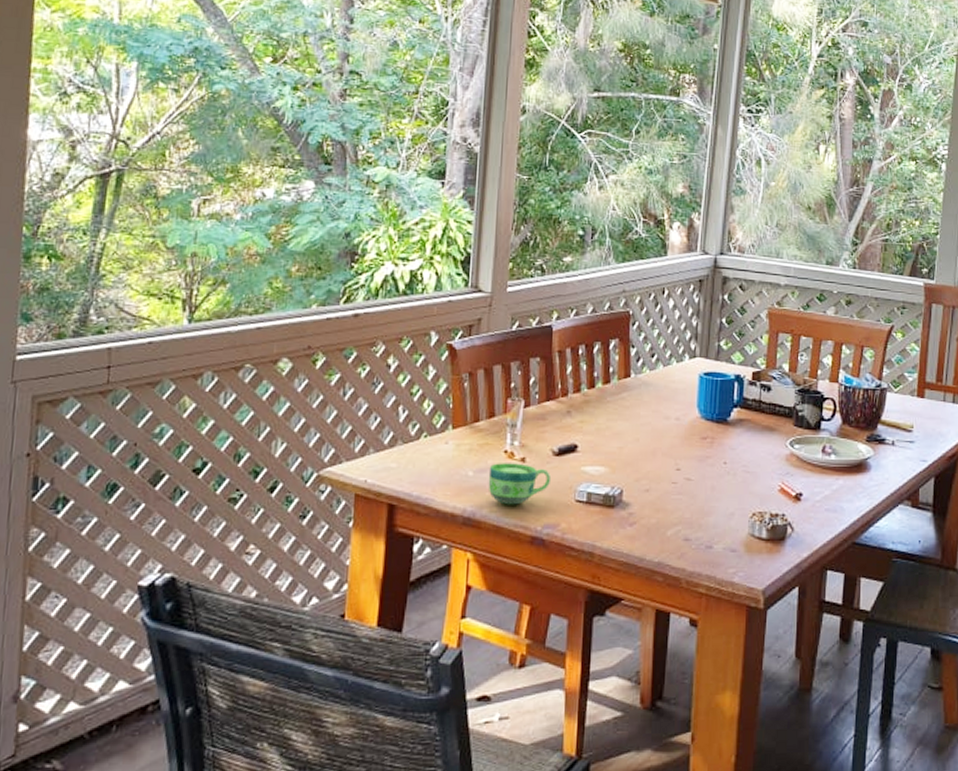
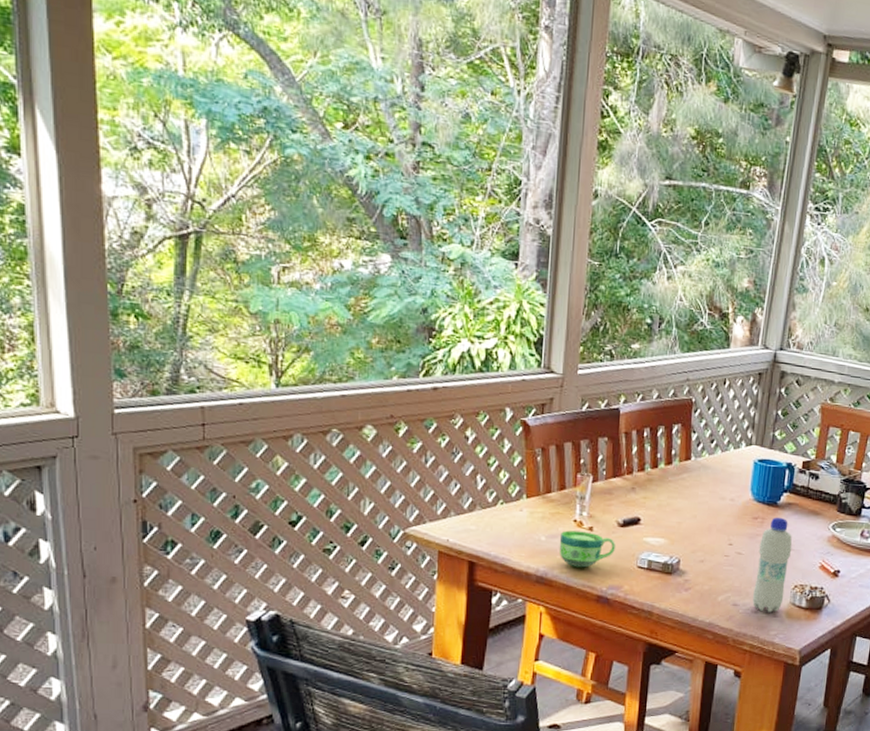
bottle: none [706,435,747,547] -> present [752,517,793,613]

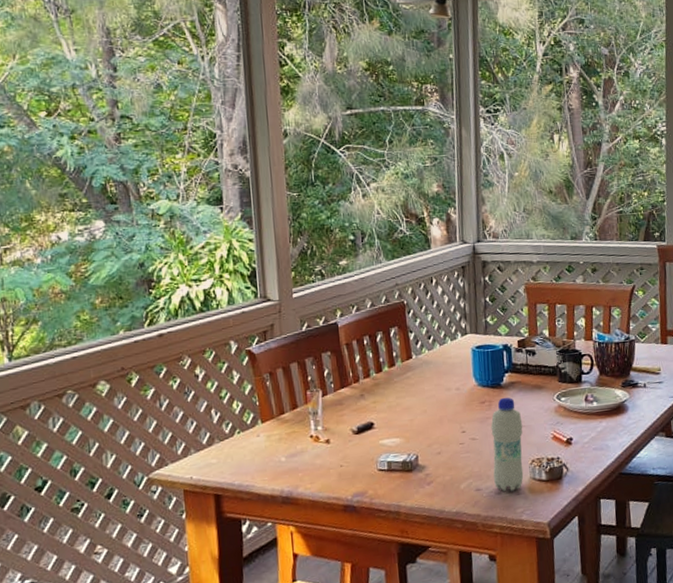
cup: present [559,530,616,568] -> none [299,444,355,482]

